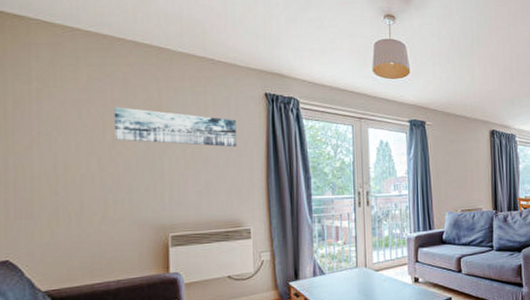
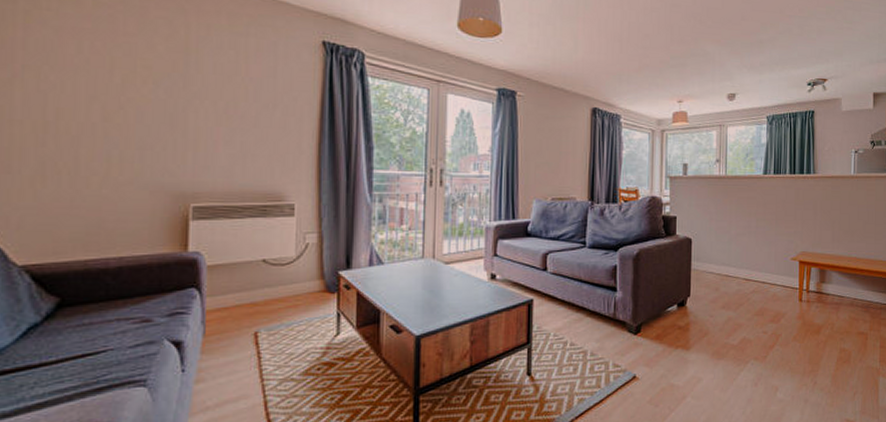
wall art: present [114,107,237,147] -> none [125,42,284,104]

